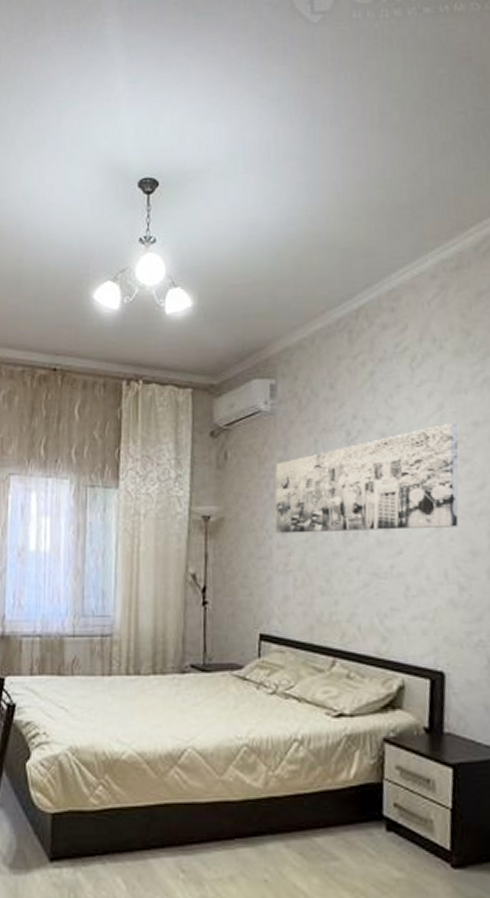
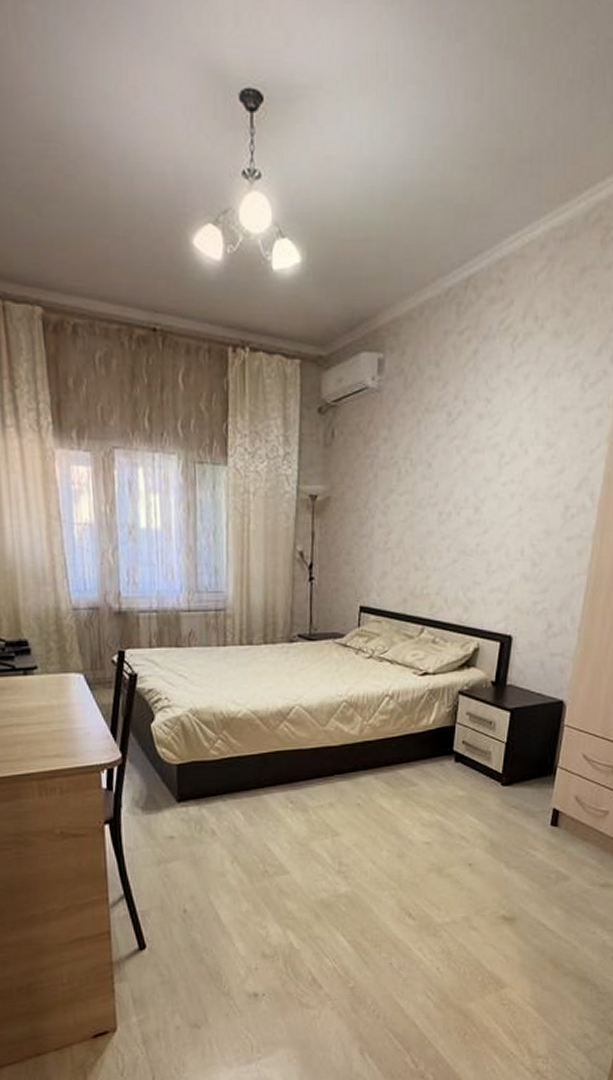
wall art: present [274,422,459,534] -> none [377,406,548,513]

